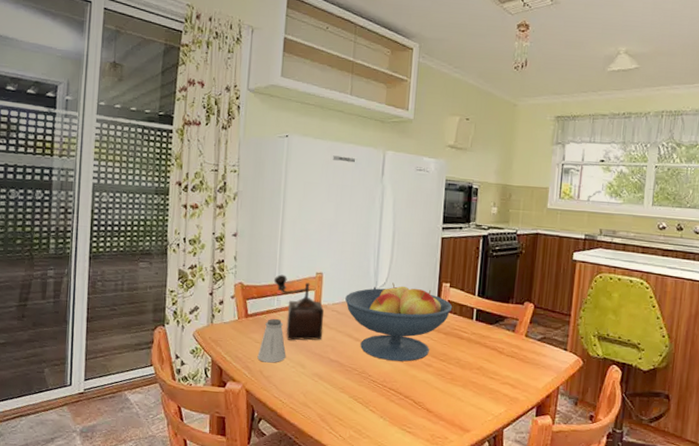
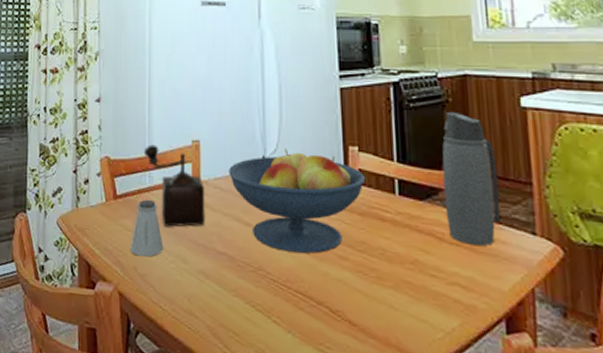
water bottle: none [507,260,549,358] -> present [442,111,500,246]

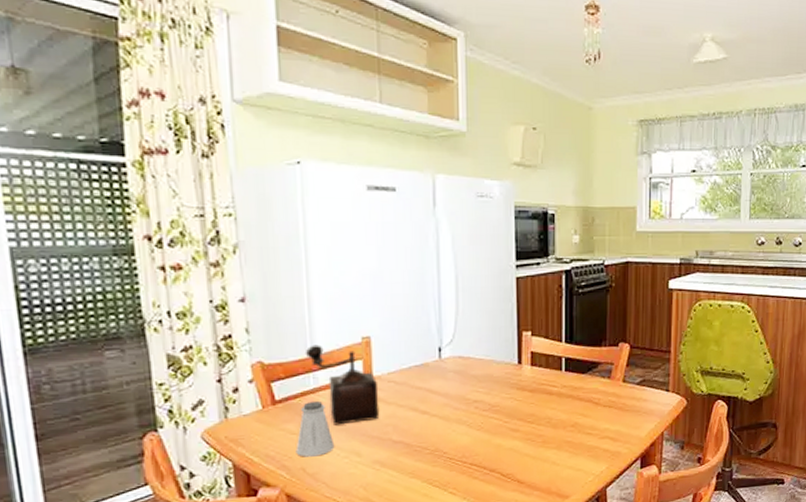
fruit bowl: present [229,148,366,254] -> none [403,338,537,432]
water bottle: present [442,111,500,246] -> none [602,295,646,406]

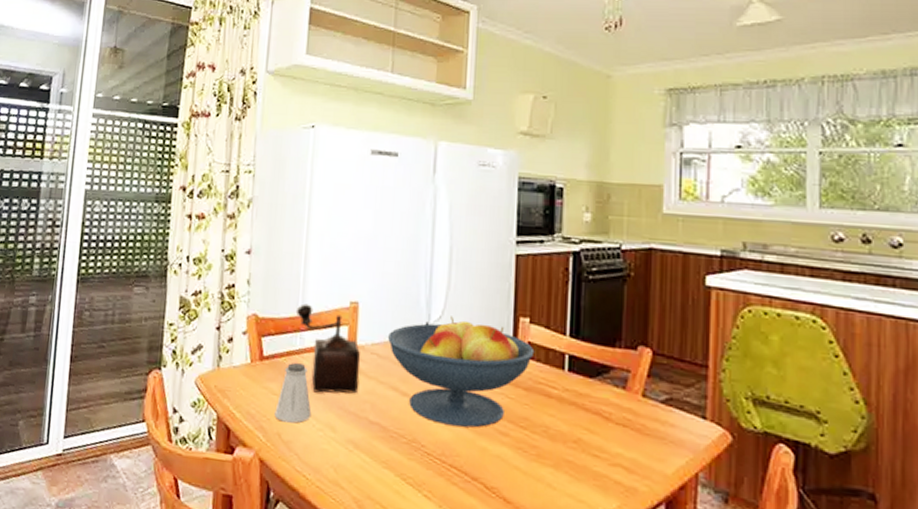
fruit bowl: none [403,338,537,432] -> present [388,316,535,428]

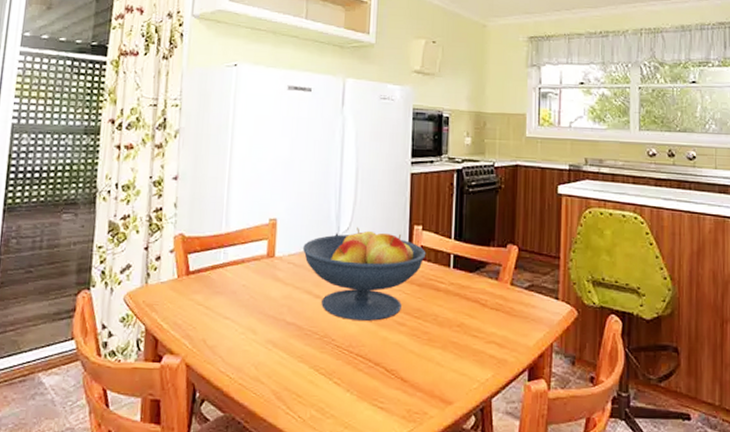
saltshaker: present [274,362,312,424] -> none [200,275,235,330]
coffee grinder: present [295,303,361,394] -> none [219,222,279,301]

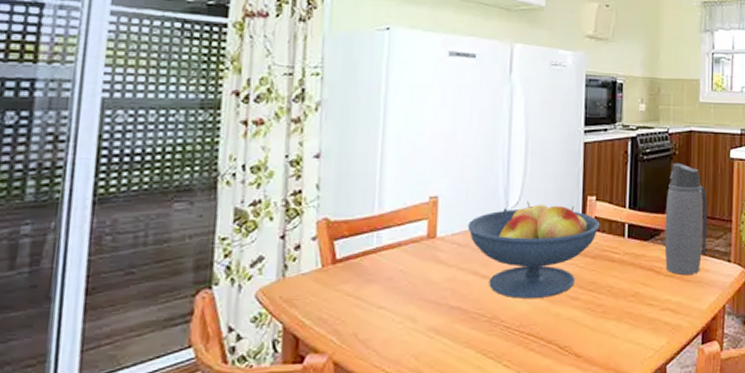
water bottle: none [490,196,535,310] -> present [664,162,708,276]

